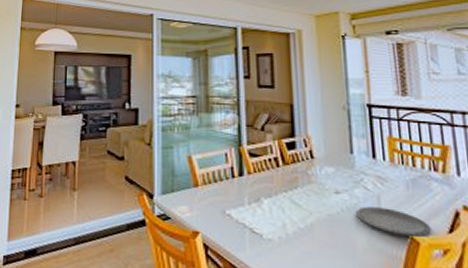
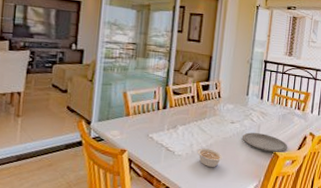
legume: none [293,230,332,259] -> present [197,148,223,168]

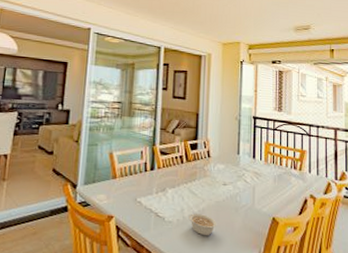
plate: present [242,132,288,152] -> none [237,195,288,218]

